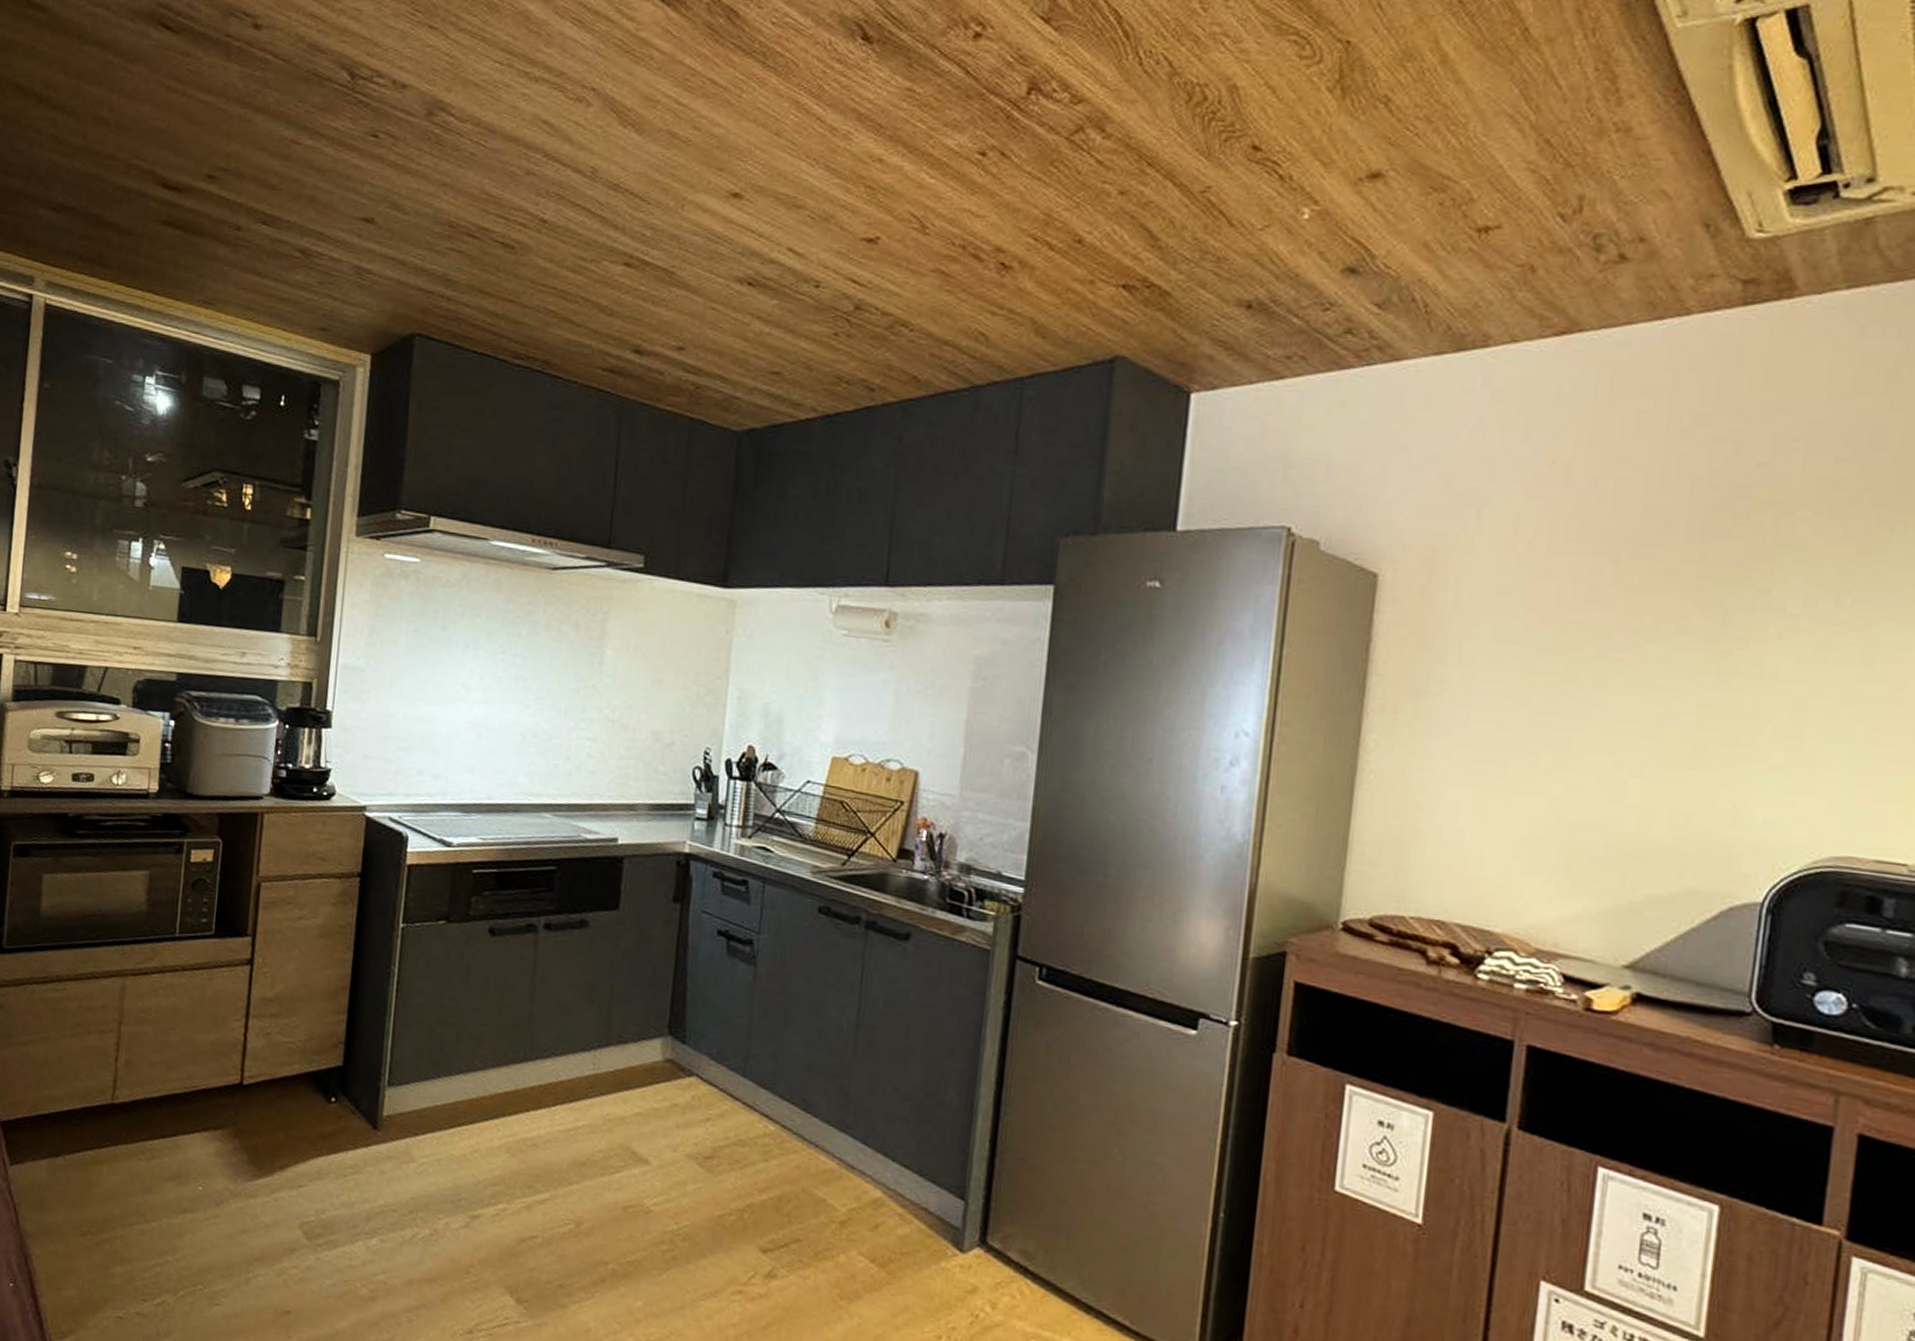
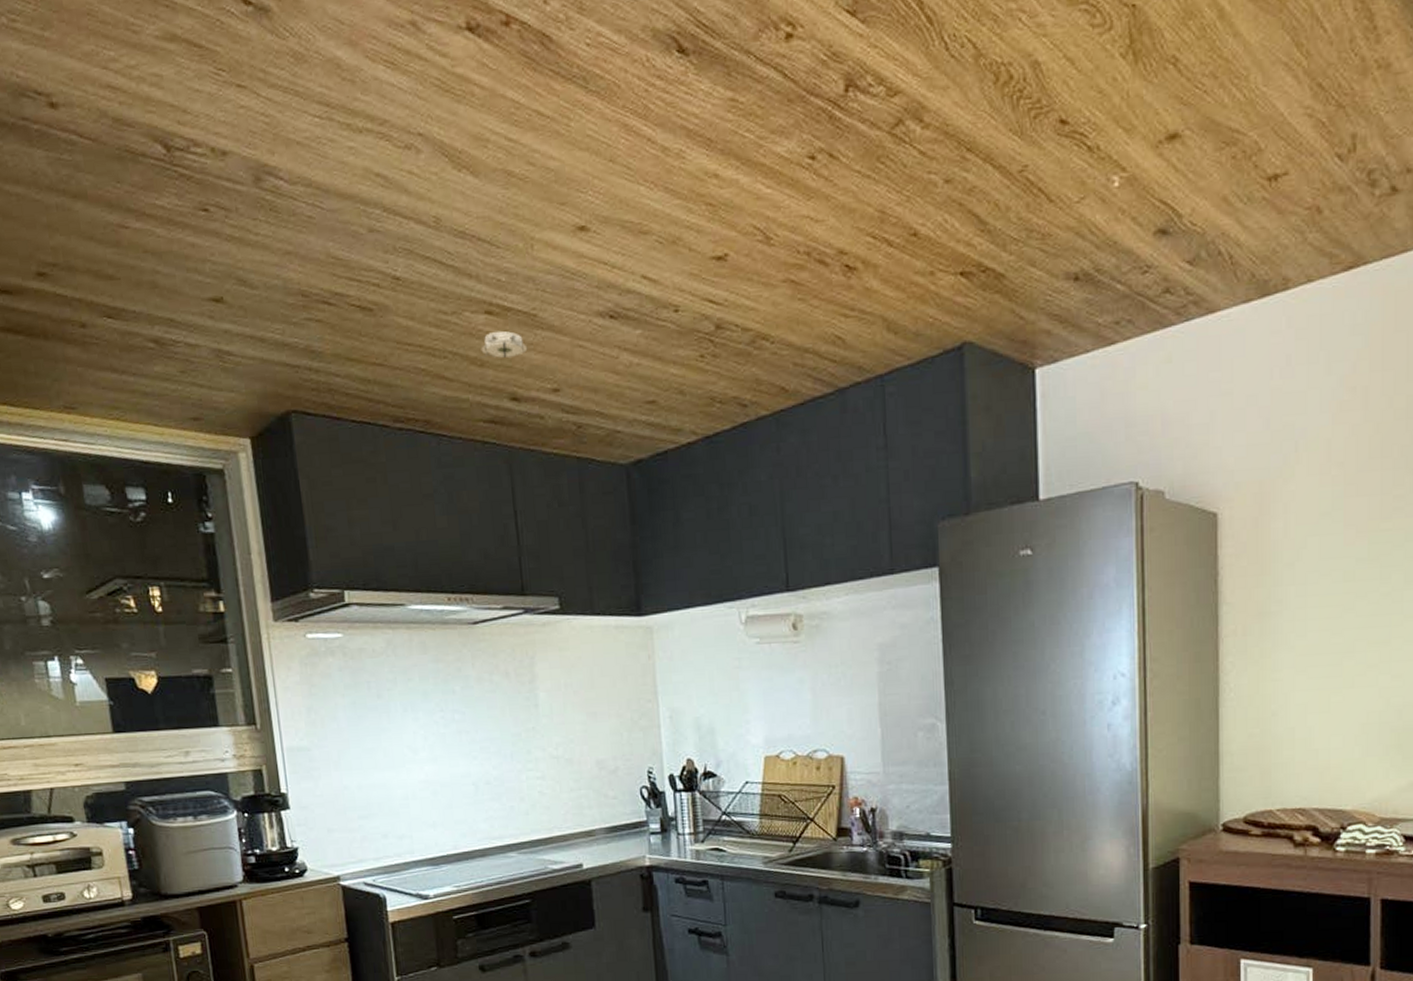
smoke detector: none [611,283,660,310] -> present [480,330,528,358]

